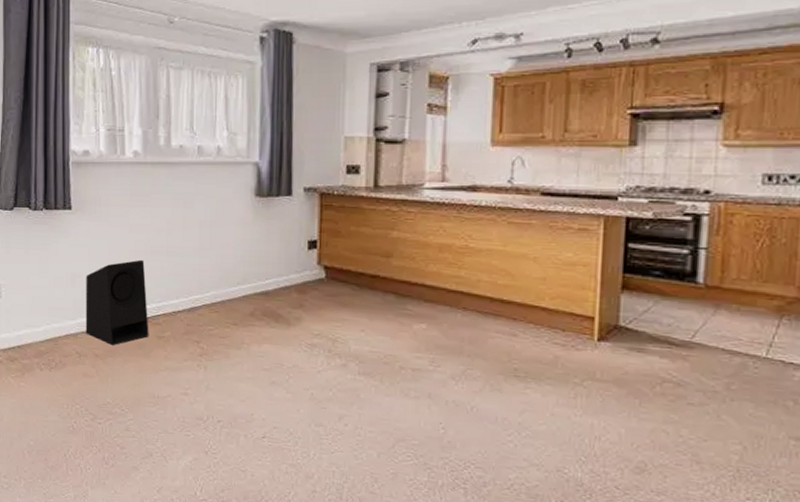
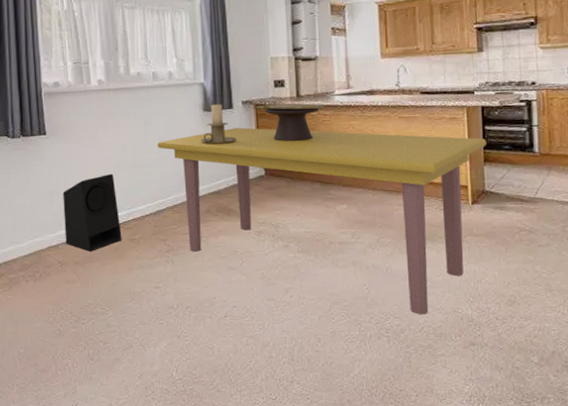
dining table: none [198,219,629,469] -> present [157,127,487,315]
candle holder: none [249,189,293,237] -> present [201,104,236,145]
decorative bowl: none [318,194,410,242] -> present [254,103,325,142]

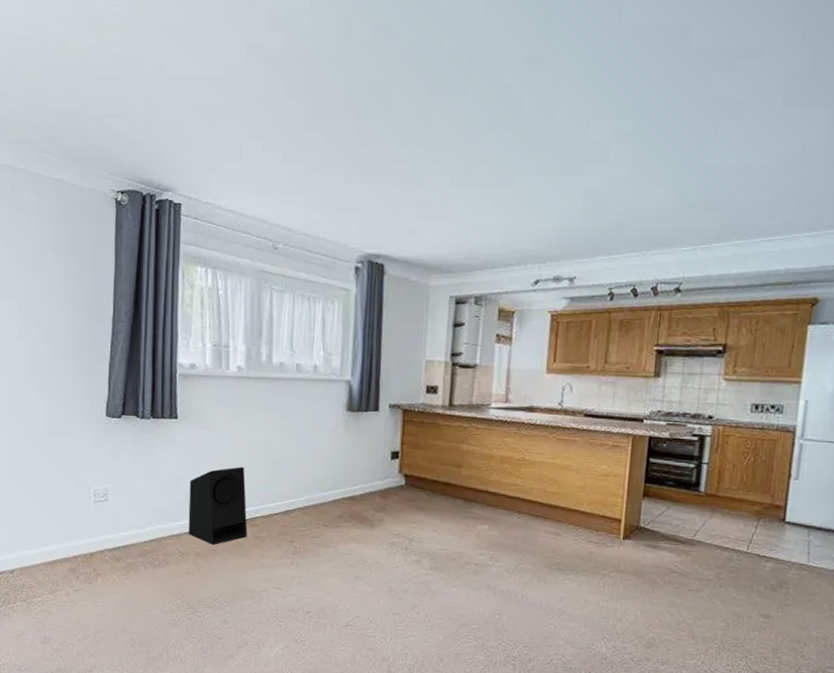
dining table: present [157,127,487,315] -> none [294,432,650,647]
candle holder: present [201,104,236,145] -> none [340,404,379,448]
decorative bowl: present [254,103,325,142] -> none [401,411,479,454]

